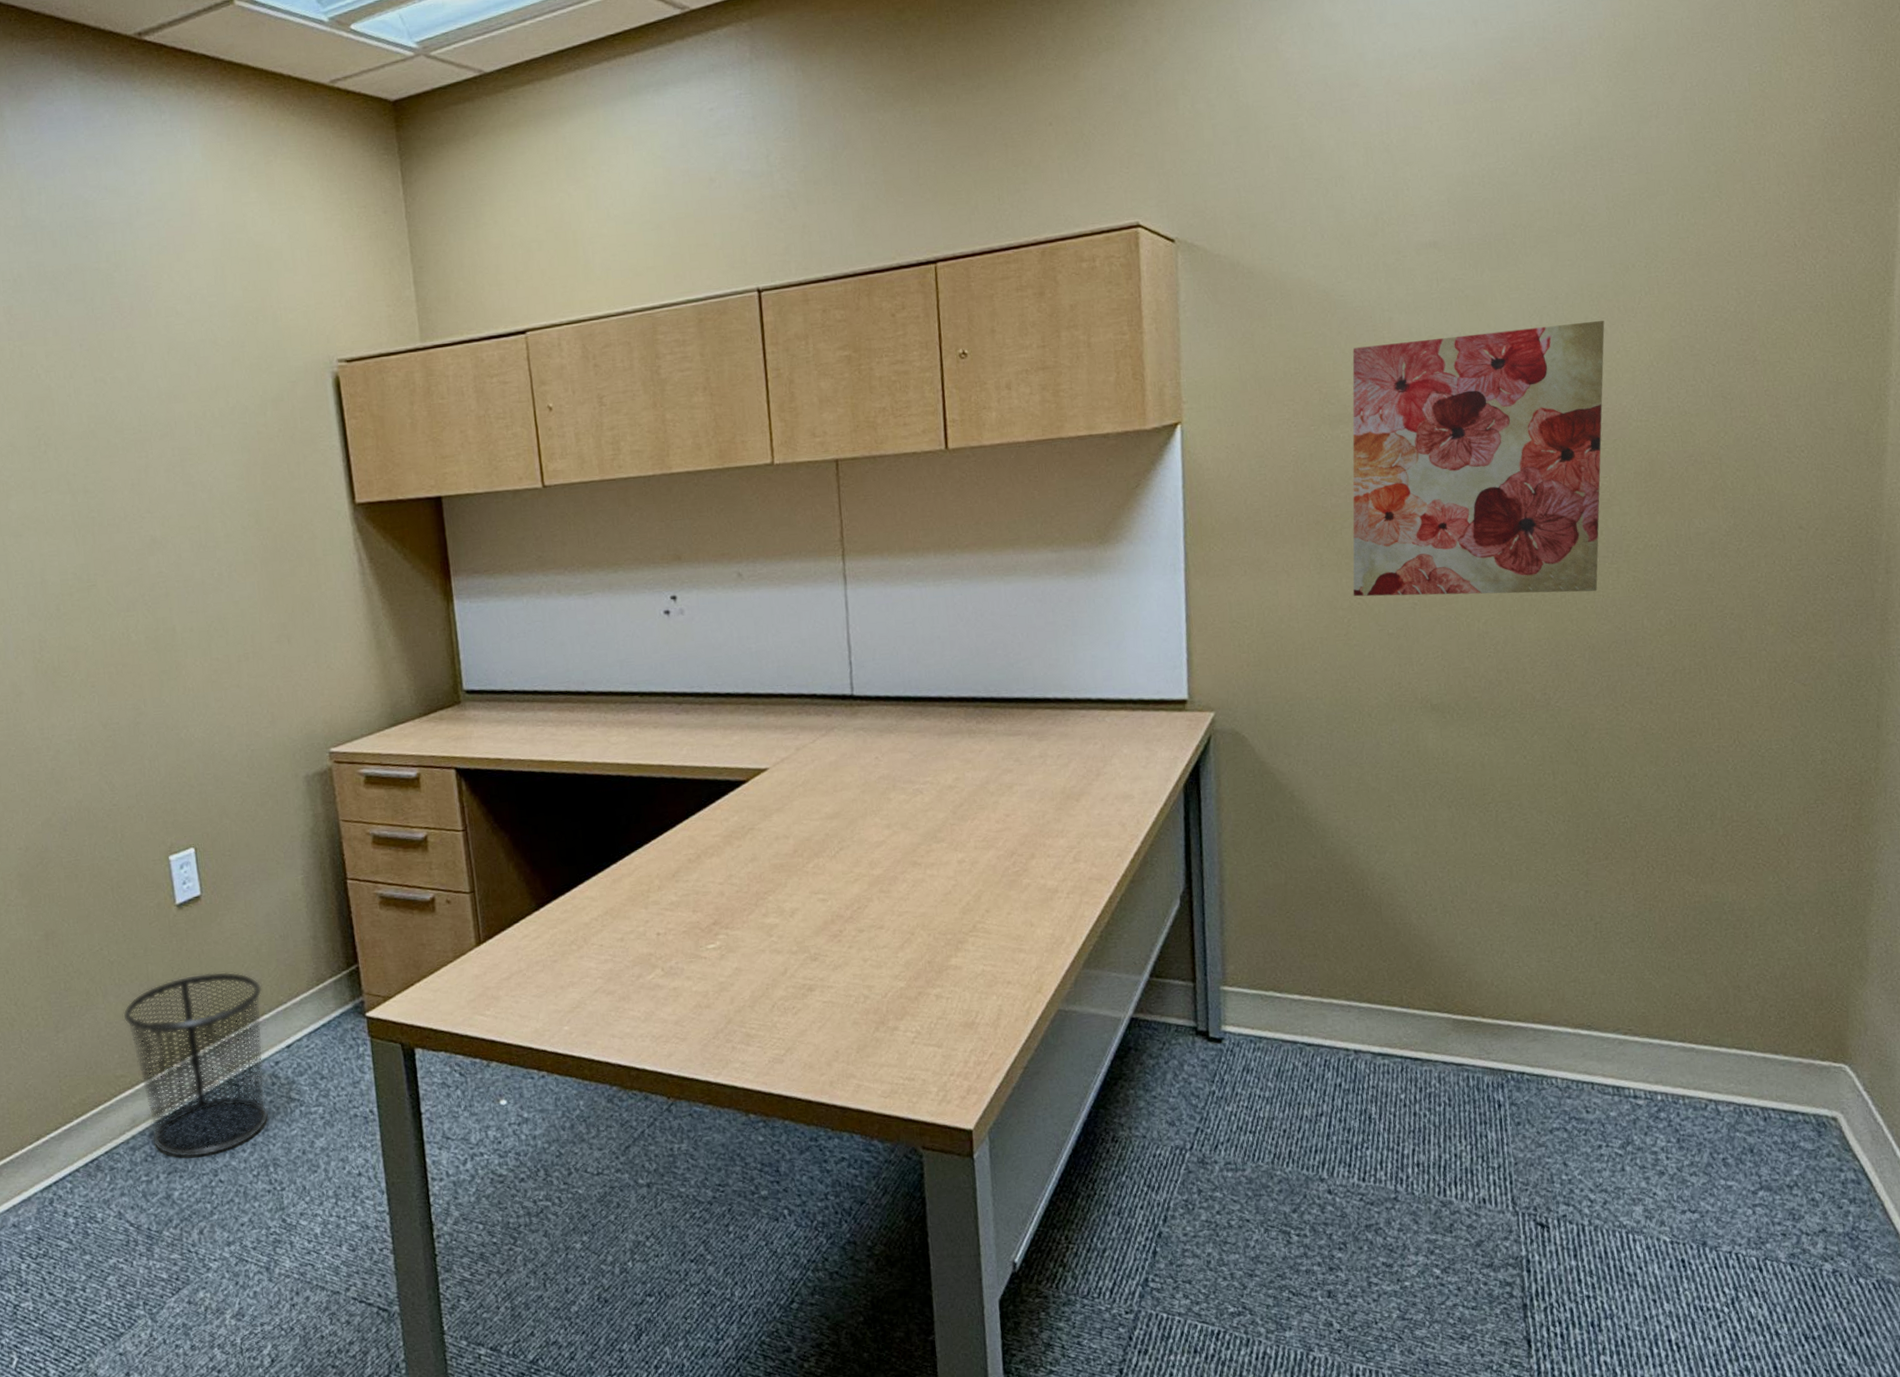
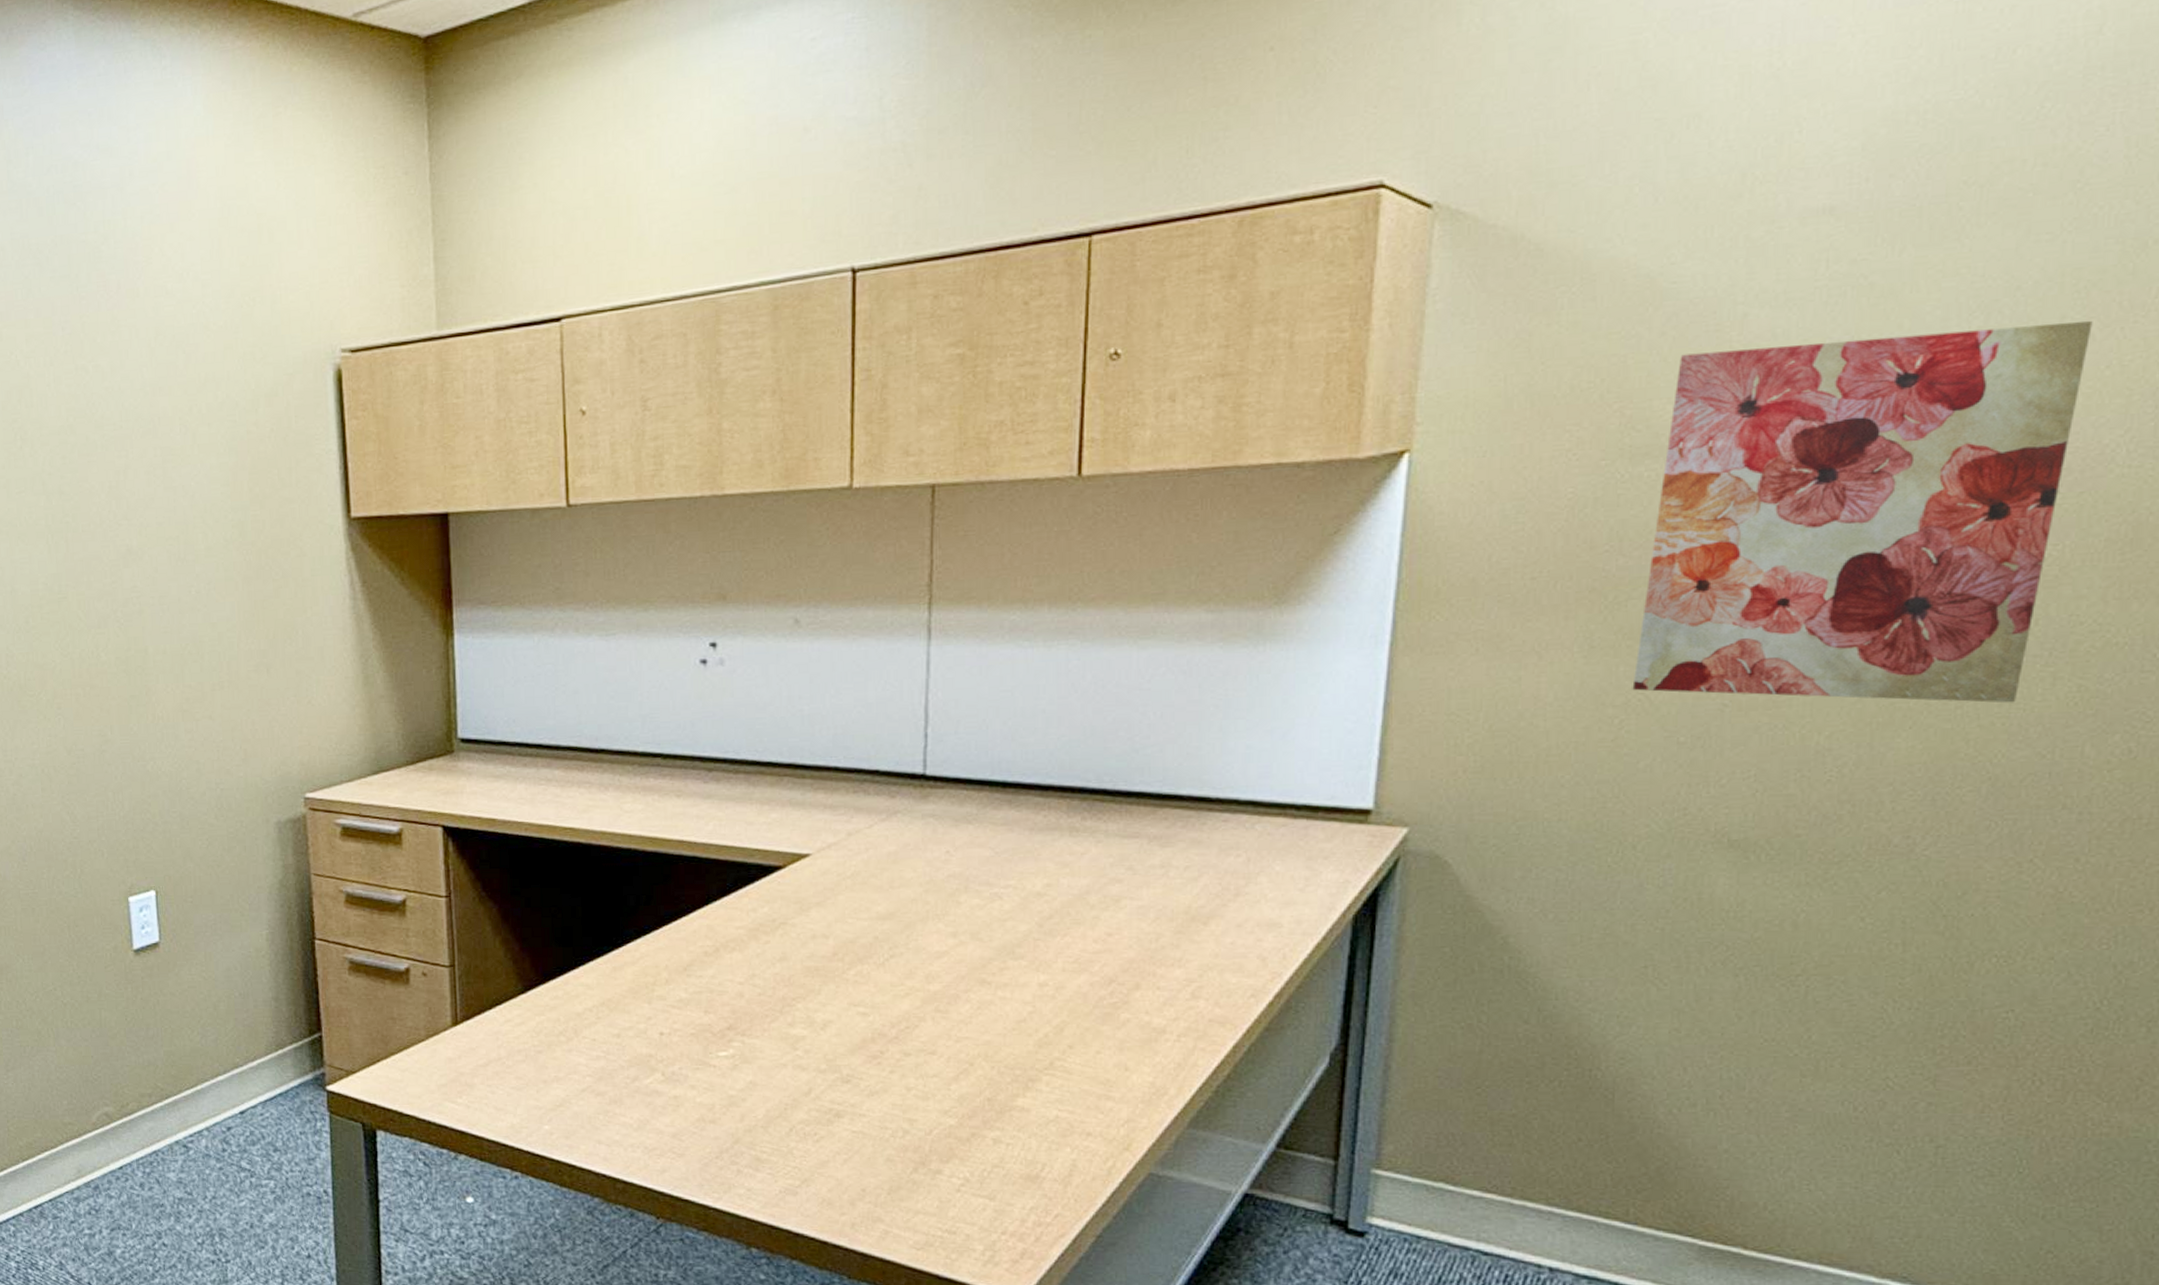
waste bin: present [123,971,269,1158] -> none [74,1025,218,1217]

